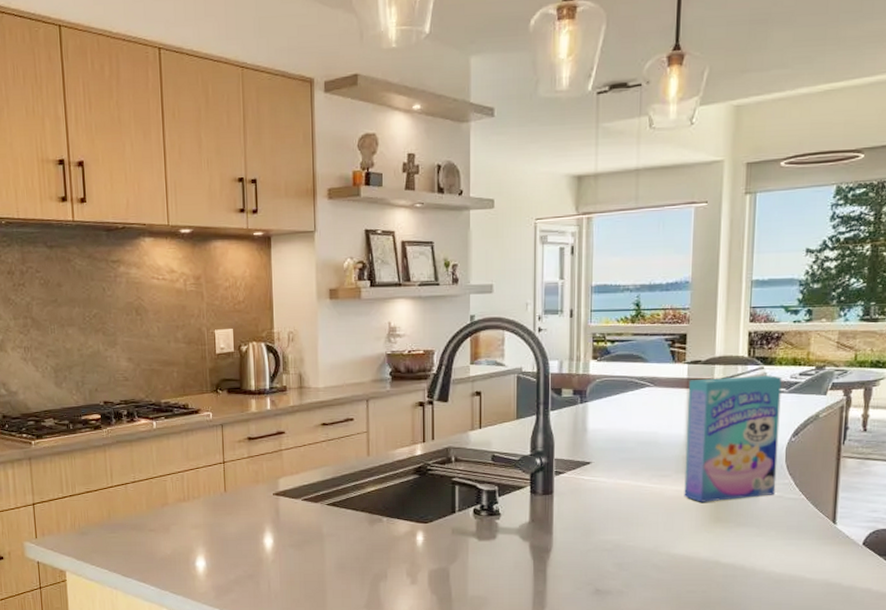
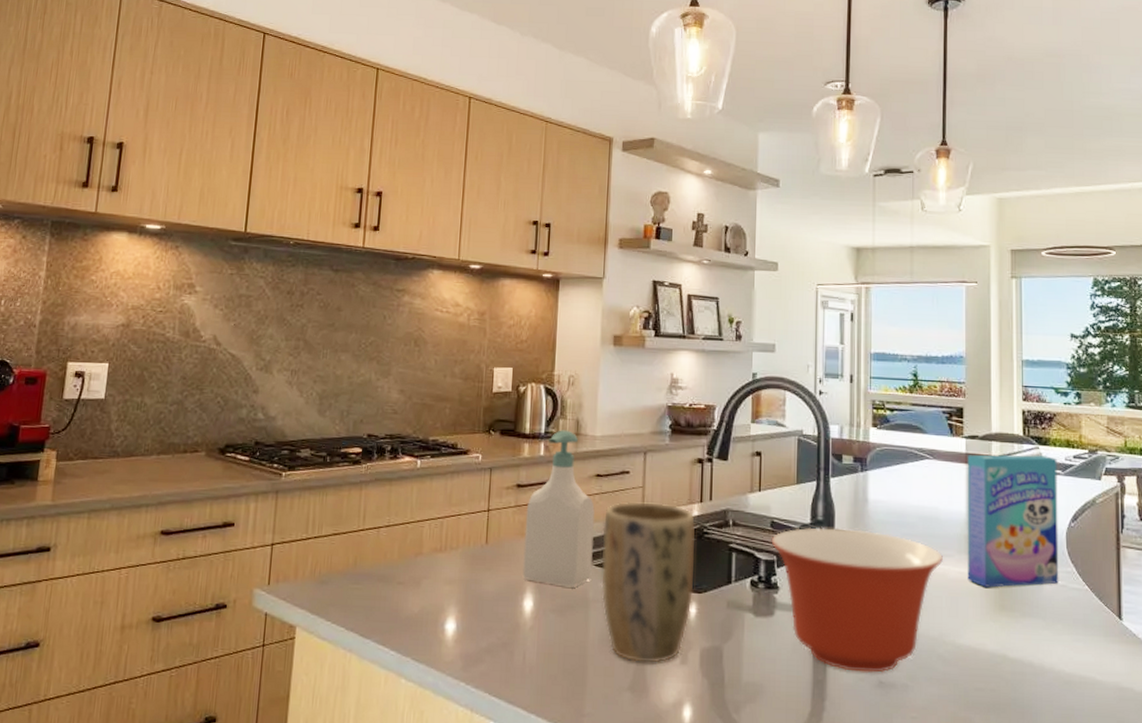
soap bottle: none [258,384,324,525] -> present [522,430,595,588]
plant pot: none [331,444,421,586] -> present [600,501,697,664]
mixing bowl: none [492,457,662,582] -> present [771,527,944,673]

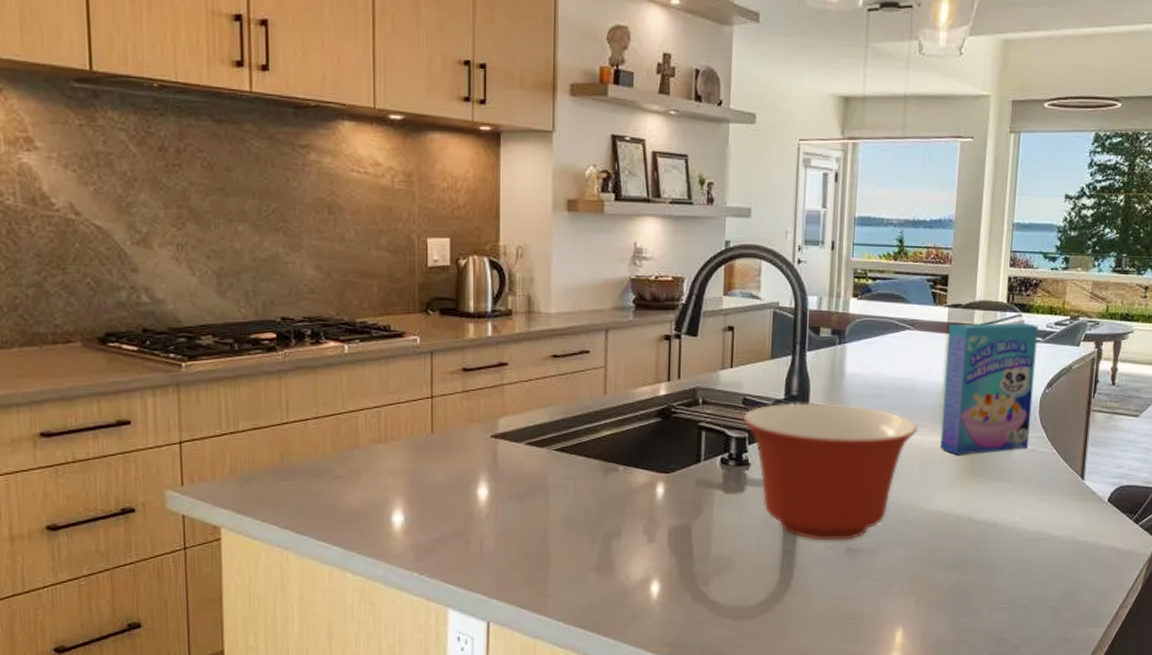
soap bottle: present [522,430,595,588] -> none [475,307,552,473]
plant pot: present [600,501,697,664] -> none [561,381,664,545]

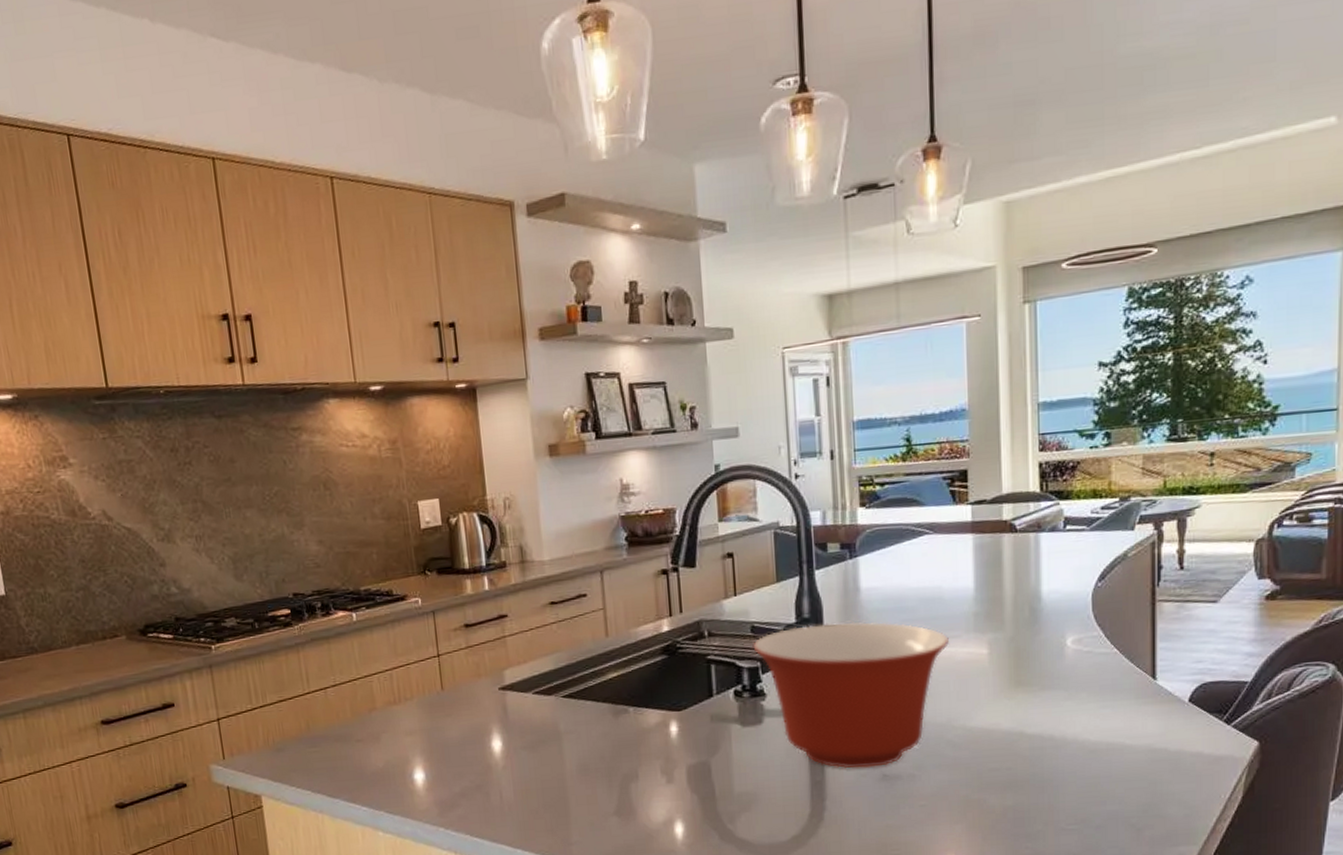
cereal box: present [940,323,1039,455] -> none [973,511,1084,665]

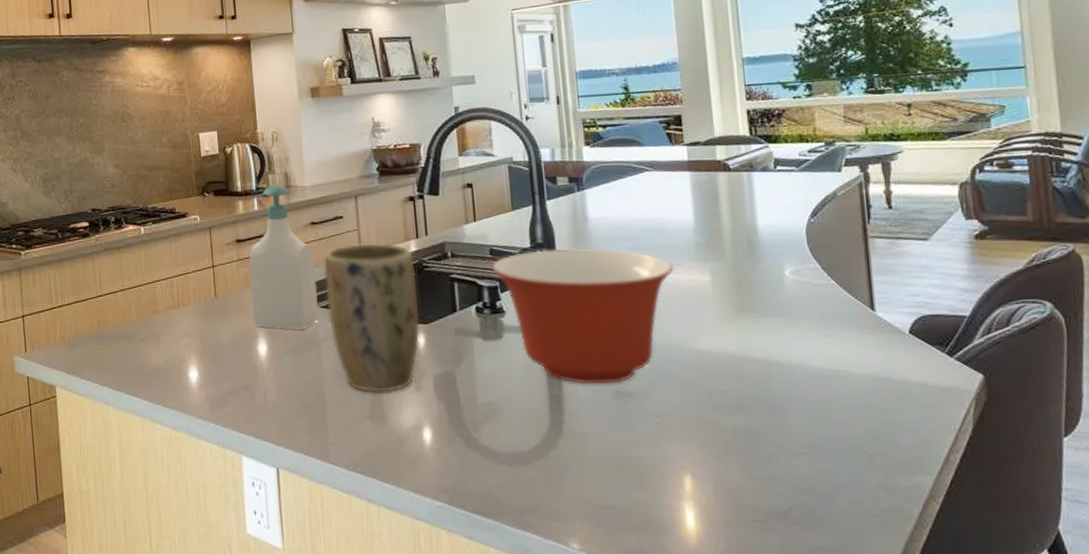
soap bottle: none [479,559,560,723] -> present [248,184,319,330]
plant pot: none [564,622,673,788] -> present [323,242,421,394]

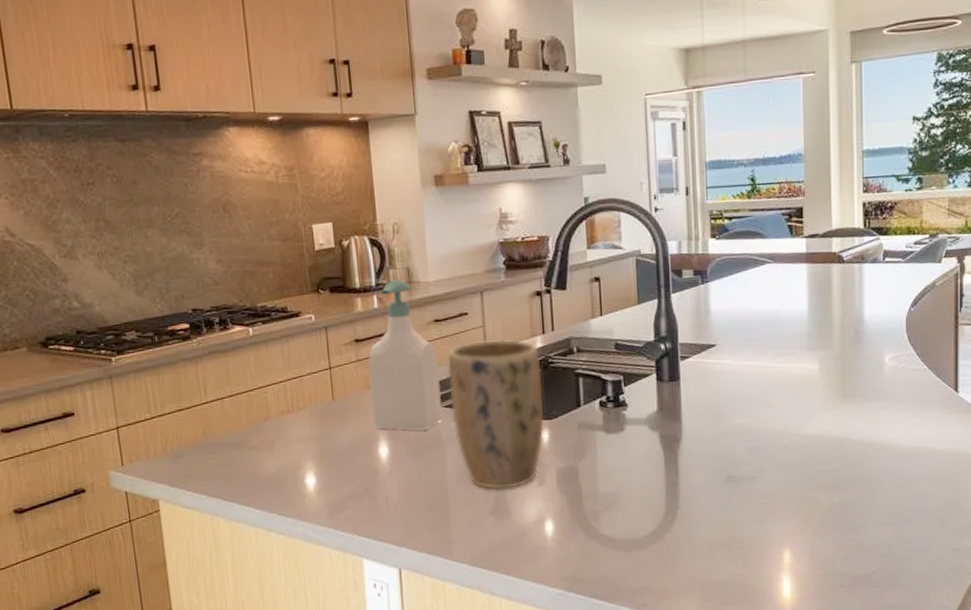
mixing bowl: present [491,248,674,384] -> none [616,340,787,472]

